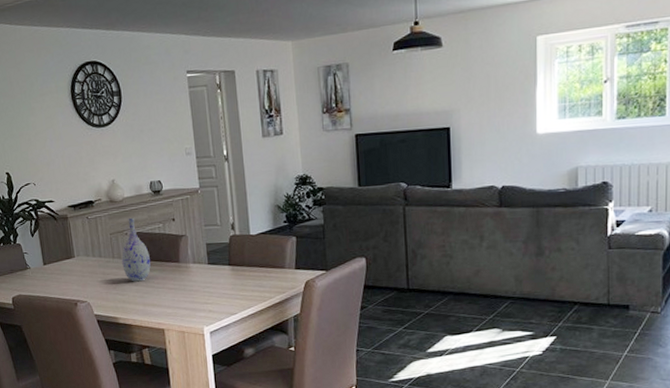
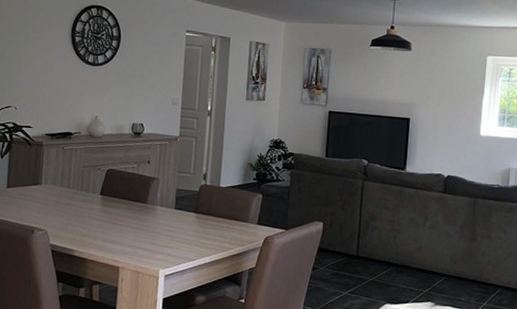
vase: present [121,217,151,282] -> none [89,154,119,217]

